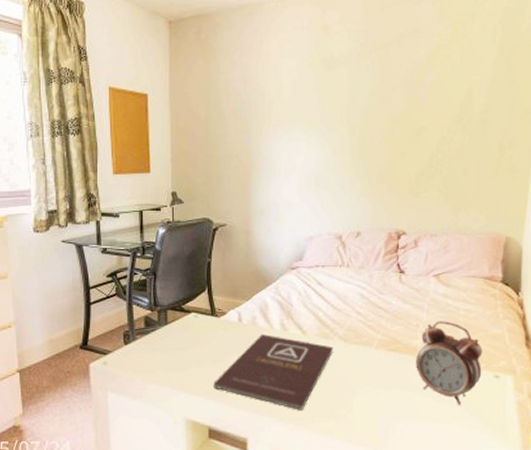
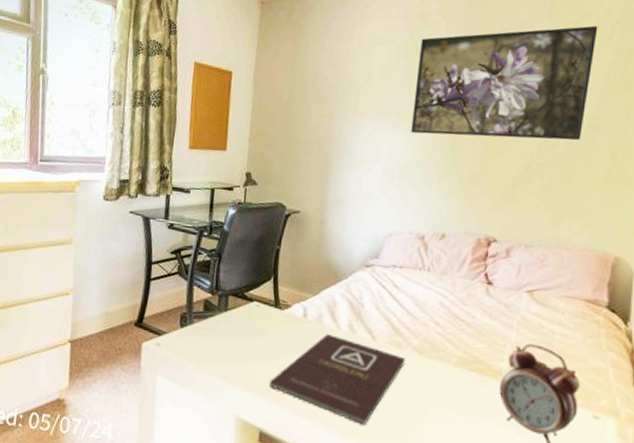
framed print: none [323,27,483,141] -> present [411,25,598,141]

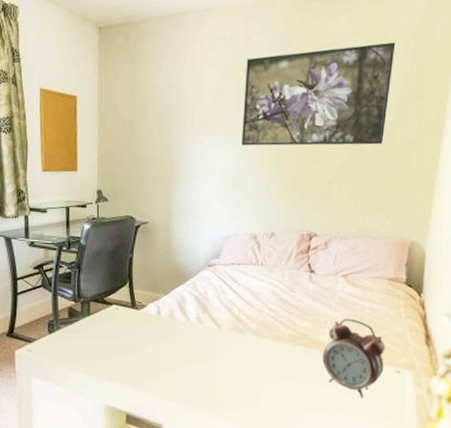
book: present [269,334,405,425] -> none [132,327,246,399]

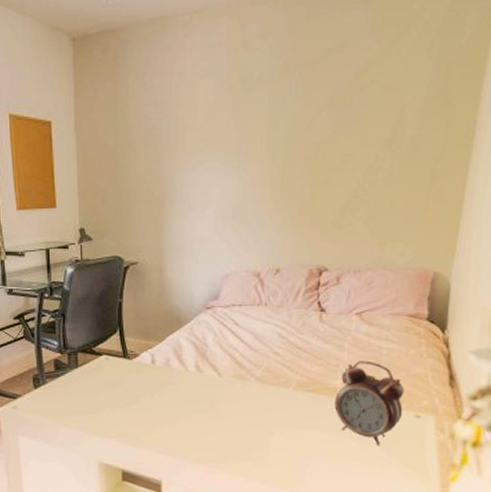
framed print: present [241,42,396,146] -> none [241,39,419,170]

